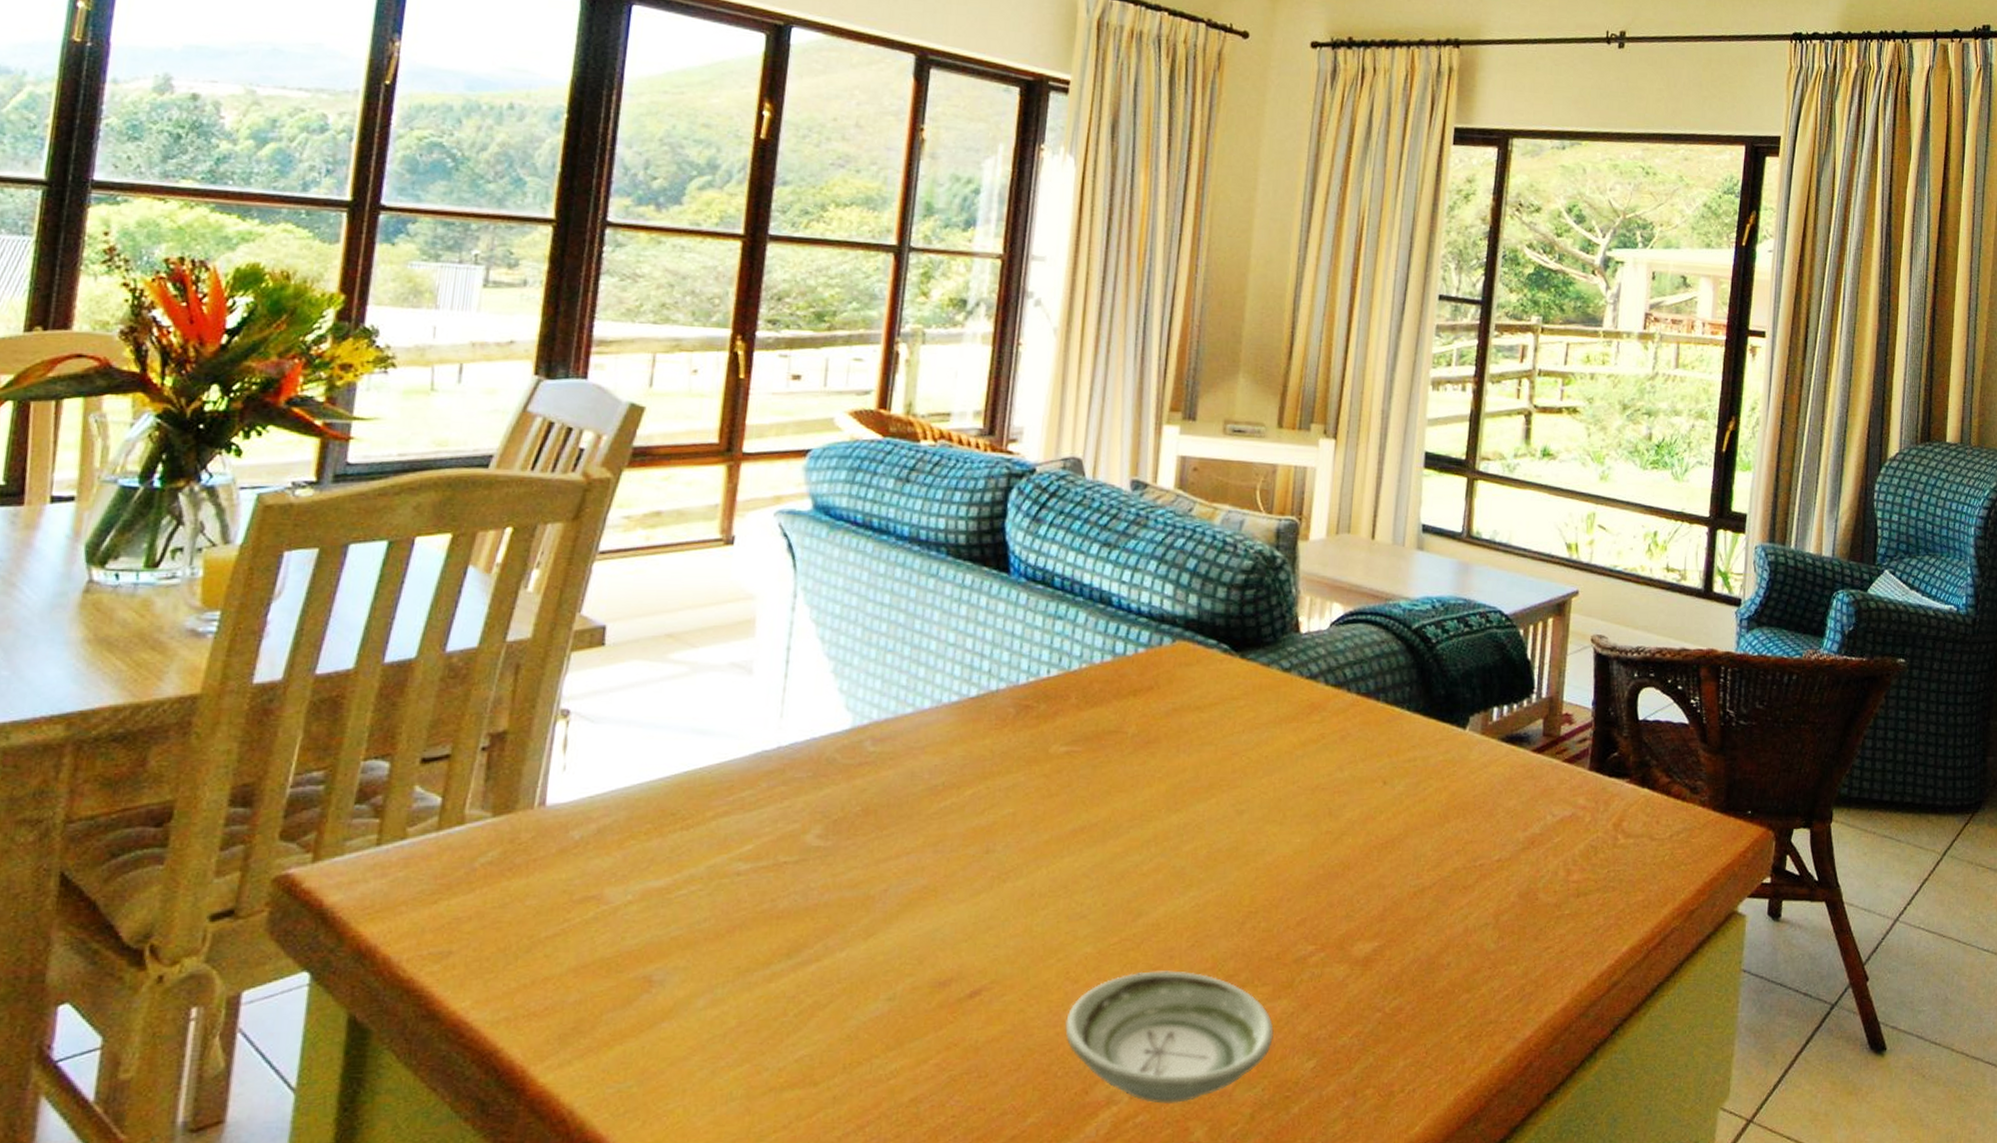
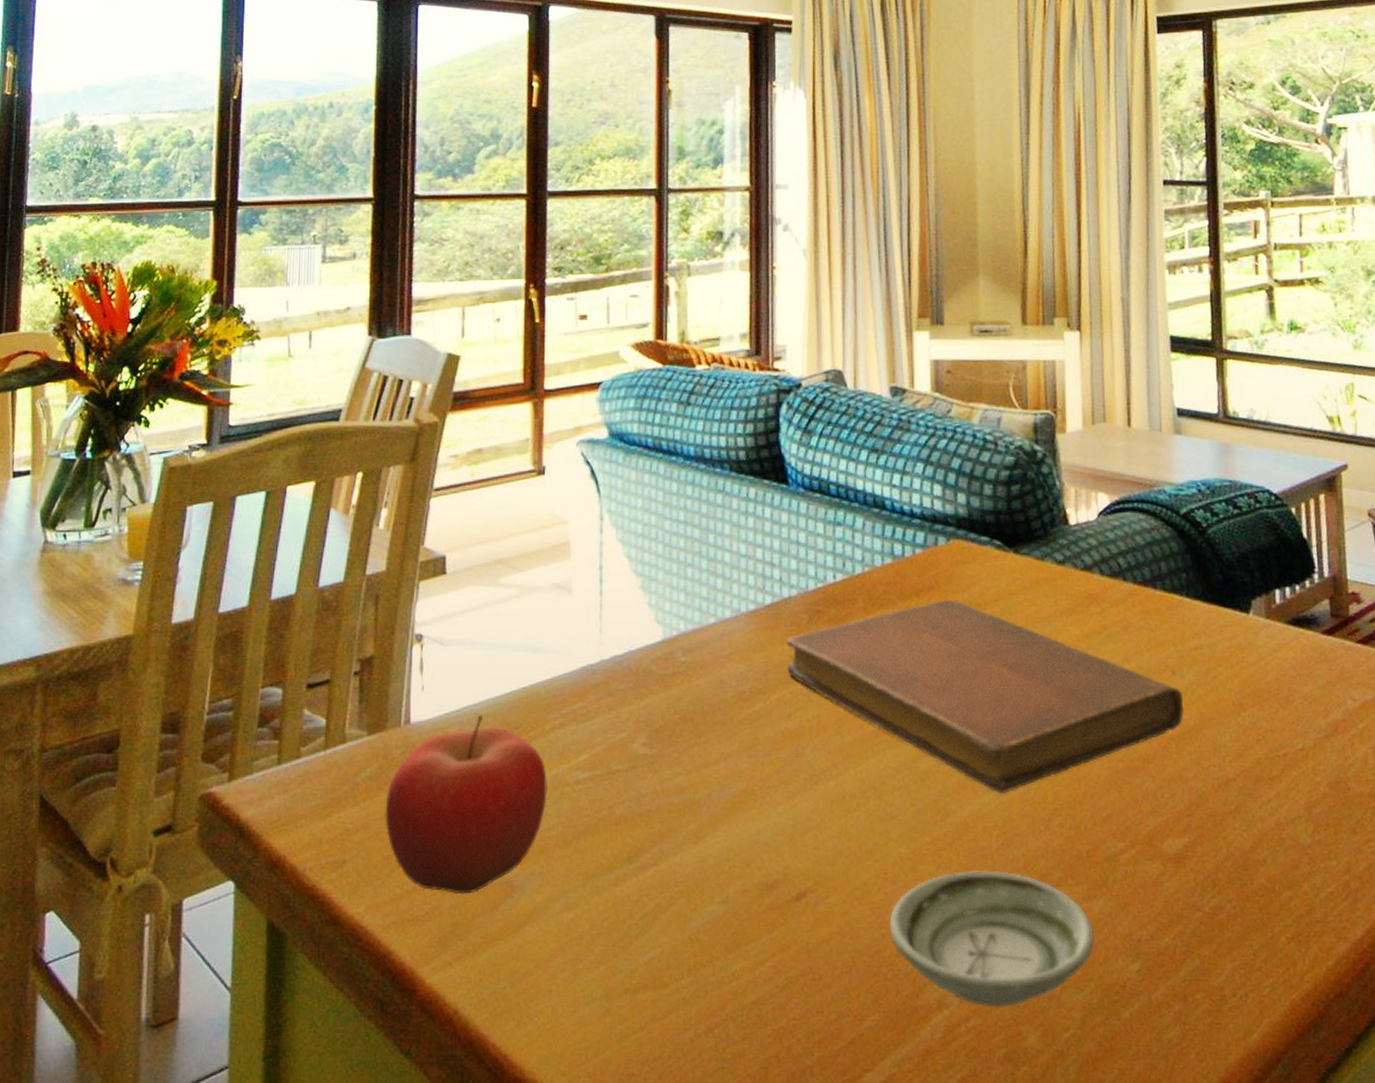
fruit: none [504,799,703,989] -> present [385,715,547,895]
notebook: none [986,700,1391,896] -> present [786,599,1184,794]

